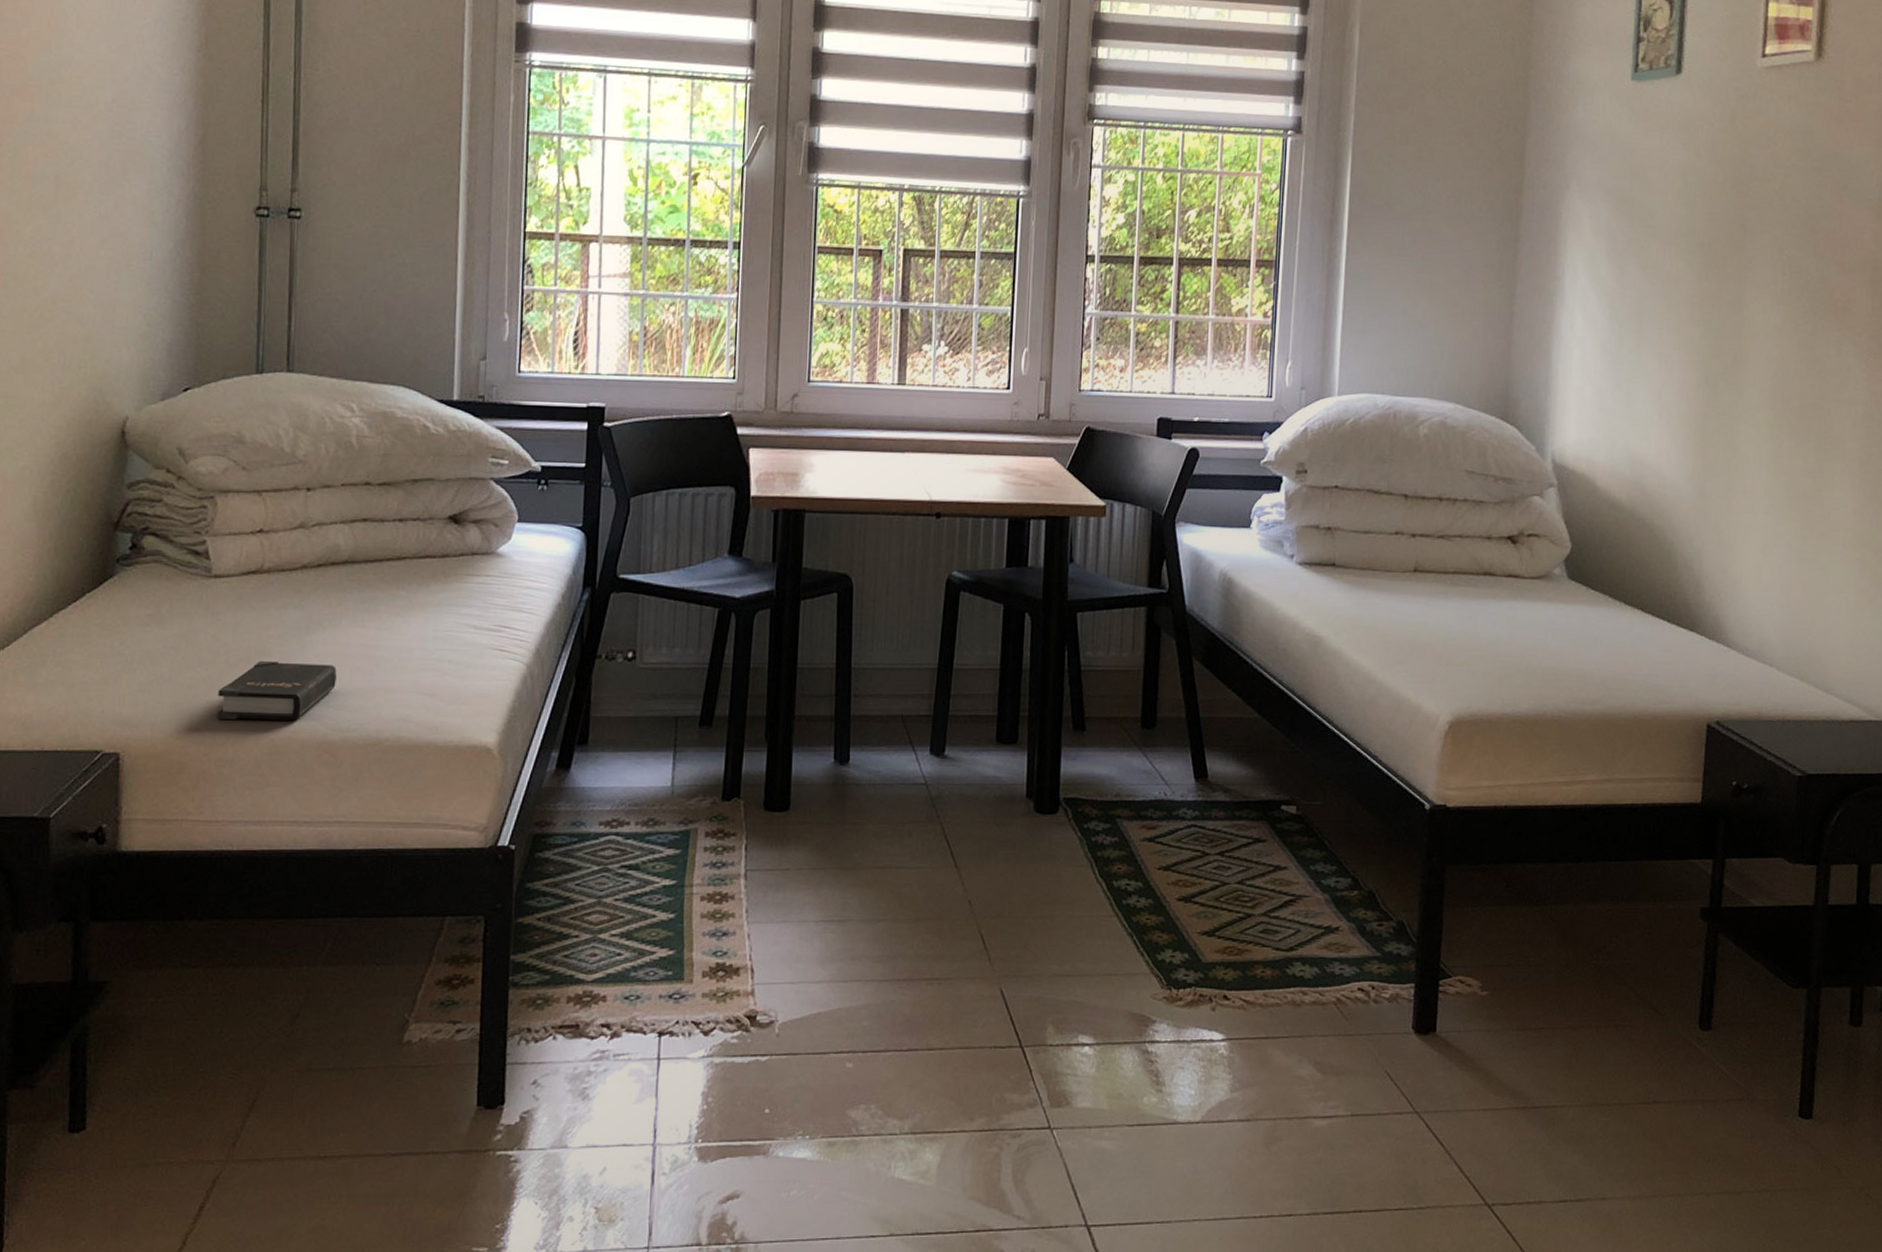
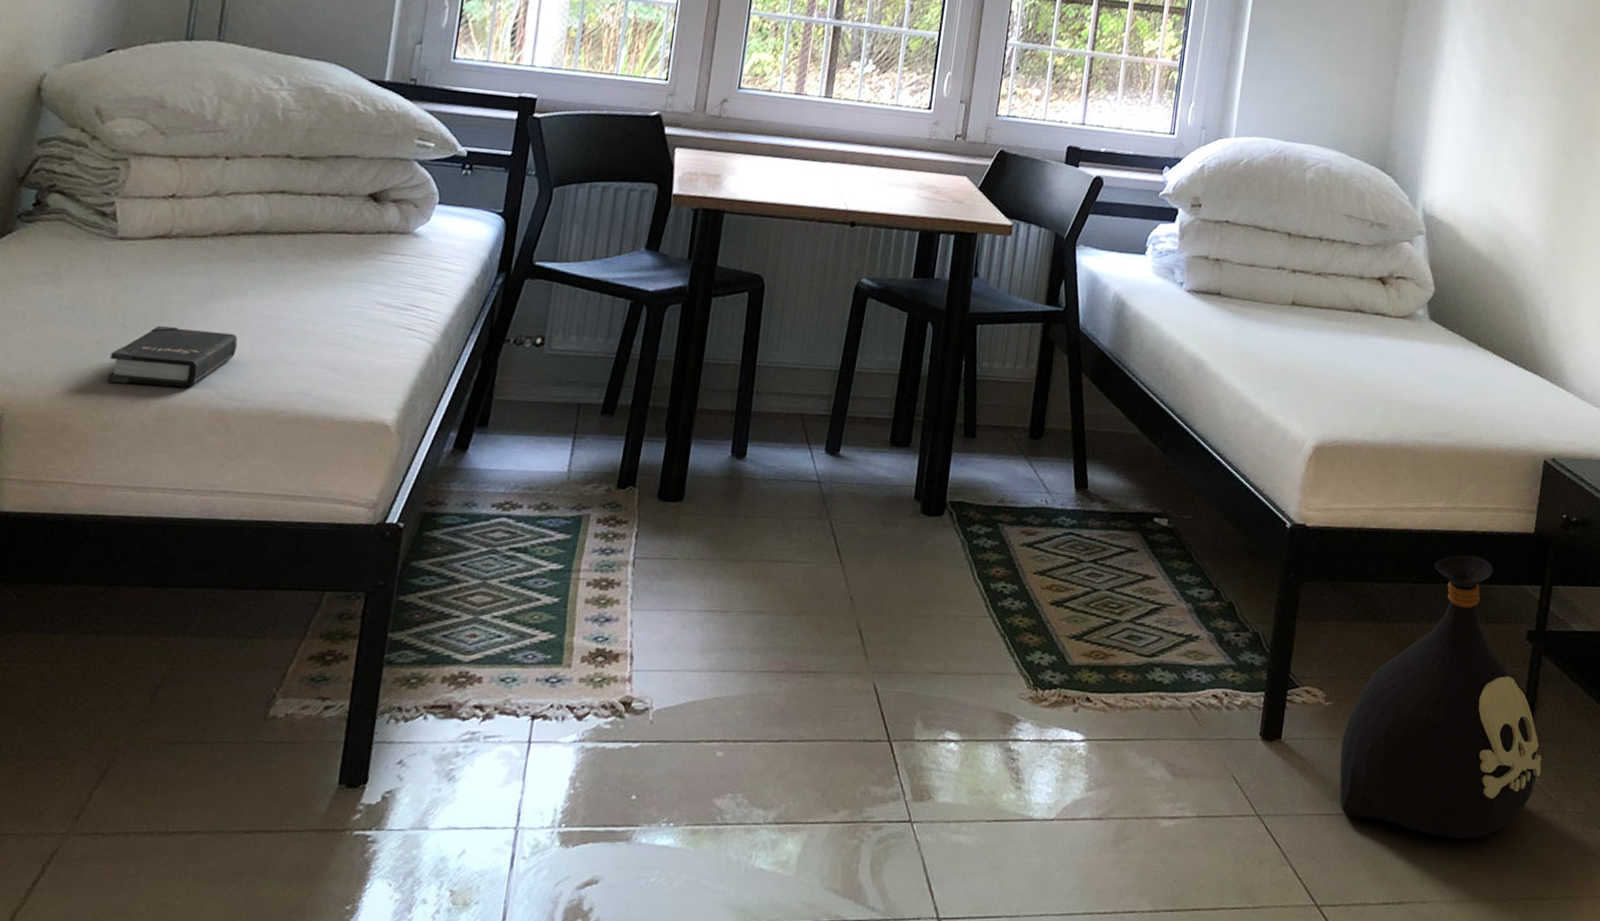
bag: none [1501,830,1726,1131] -> present [1339,555,1542,839]

